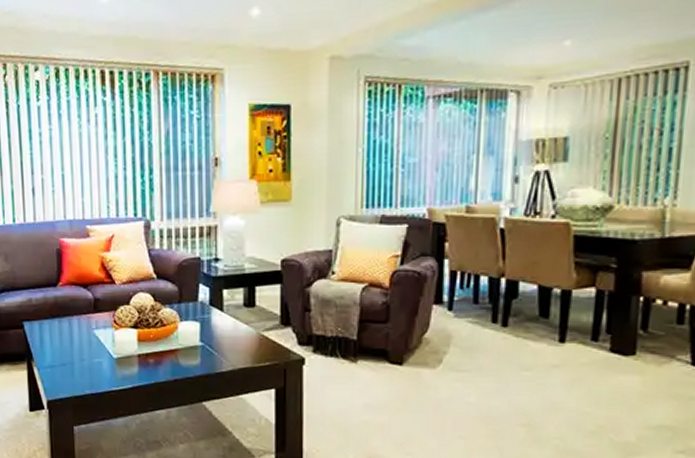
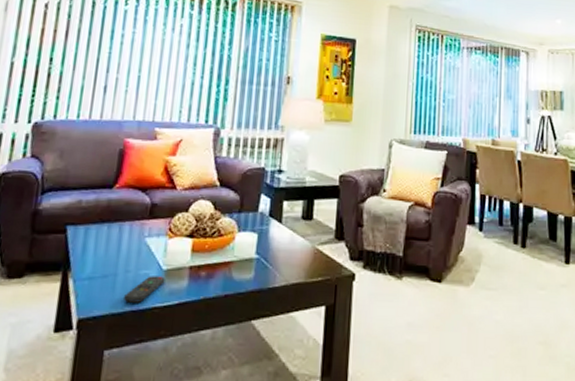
remote control: none [83,363,117,387] -> present [124,276,165,303]

